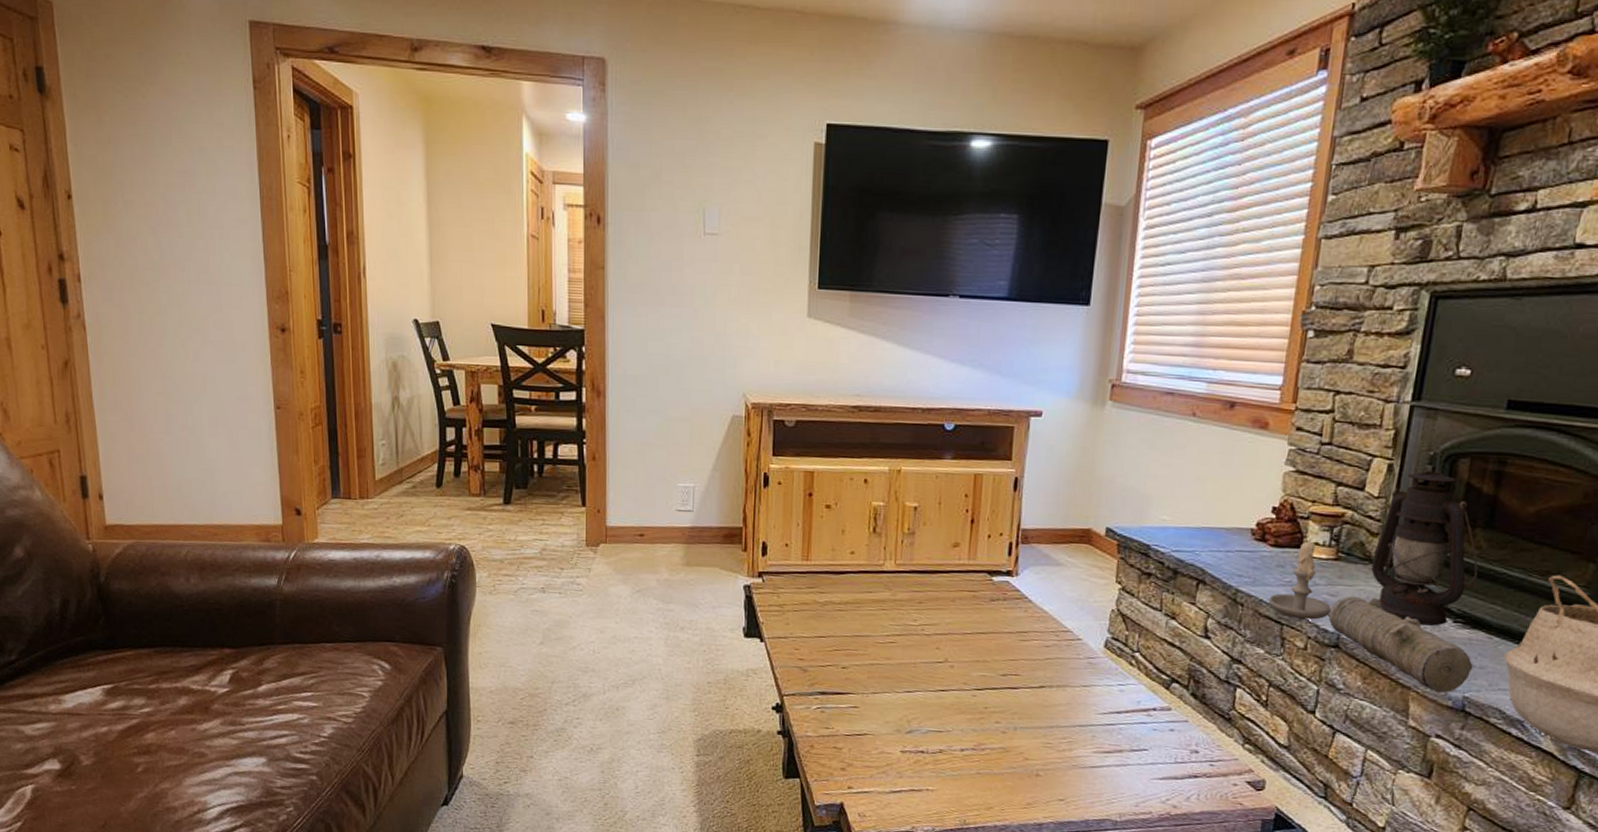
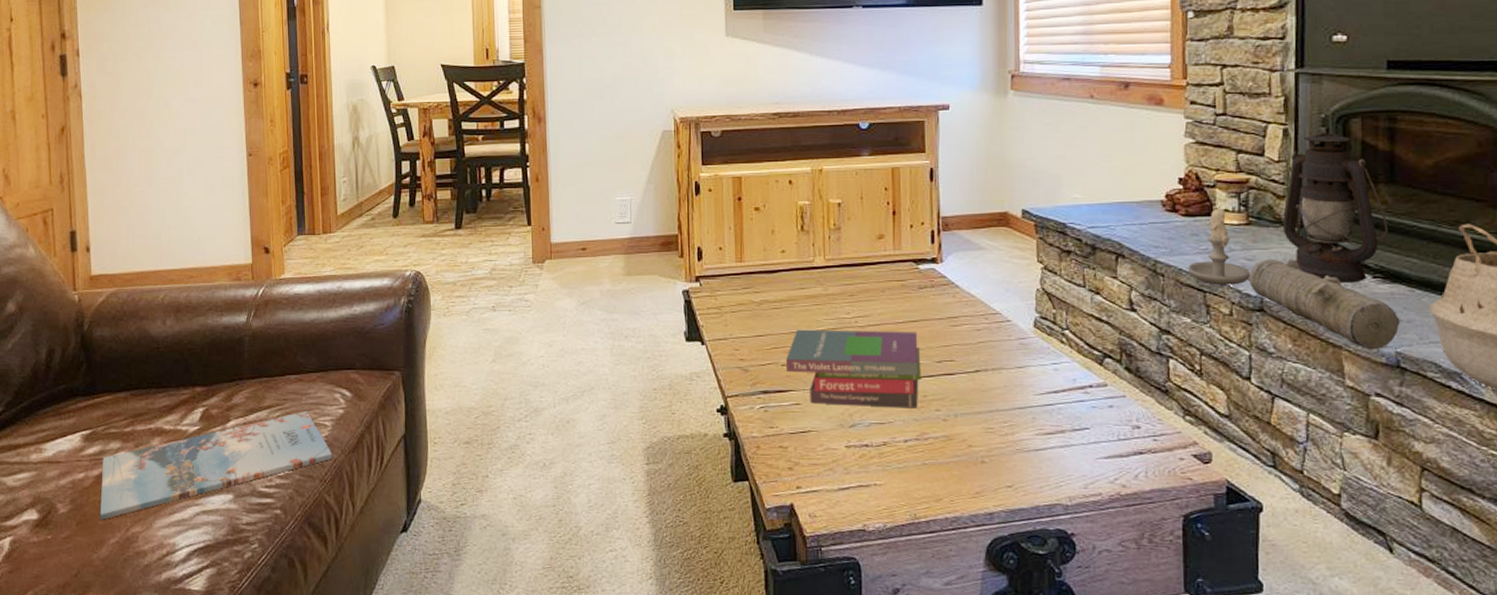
magazine: none [126,680,371,775] -> present [100,410,333,520]
books: none [846,633,986,719] -> present [785,329,922,409]

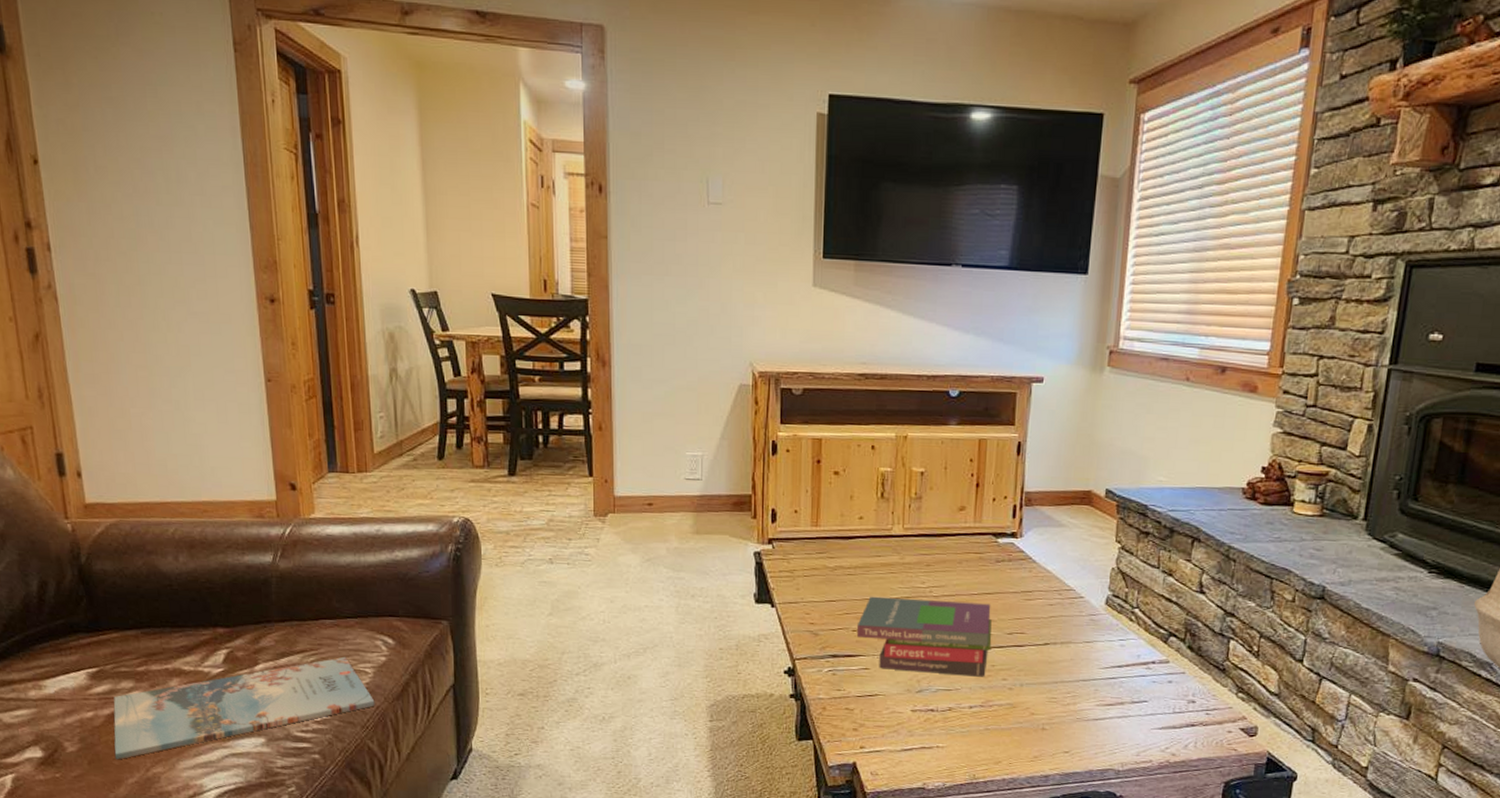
candle: present [1187,205,1250,285] -> none [1258,496,1317,574]
decorative log: present [1248,258,1400,350] -> none [1314,550,1447,640]
lantern: present [1283,132,1389,283] -> none [1353,430,1451,577]

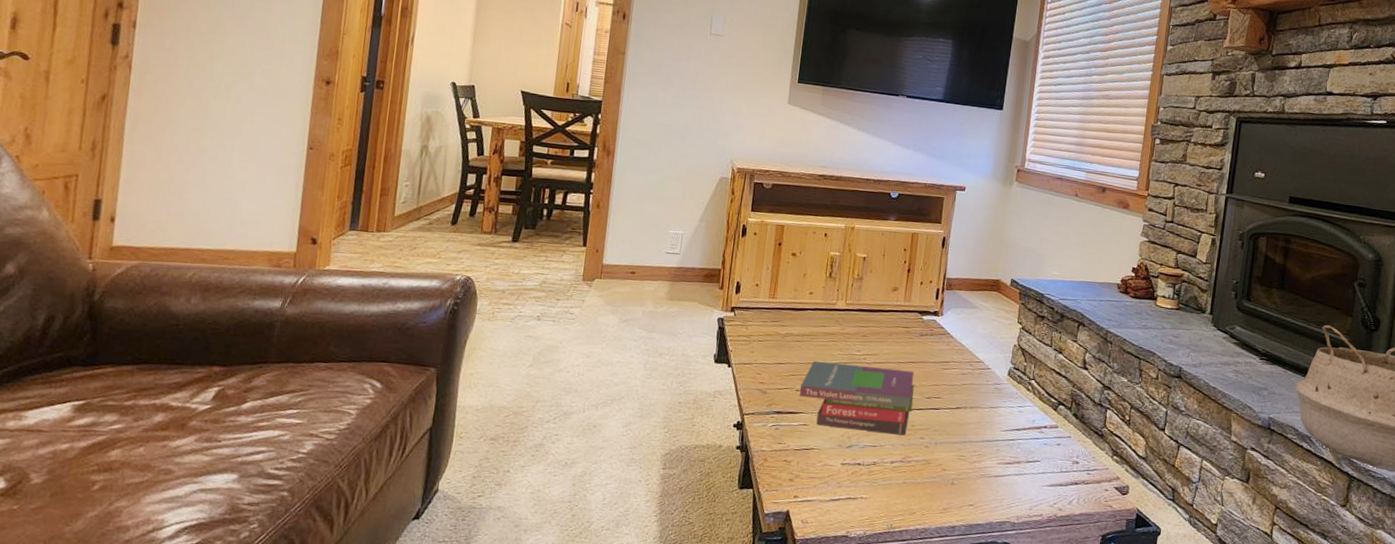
magazine: present [113,656,375,760] -> none [79,398,353,493]

